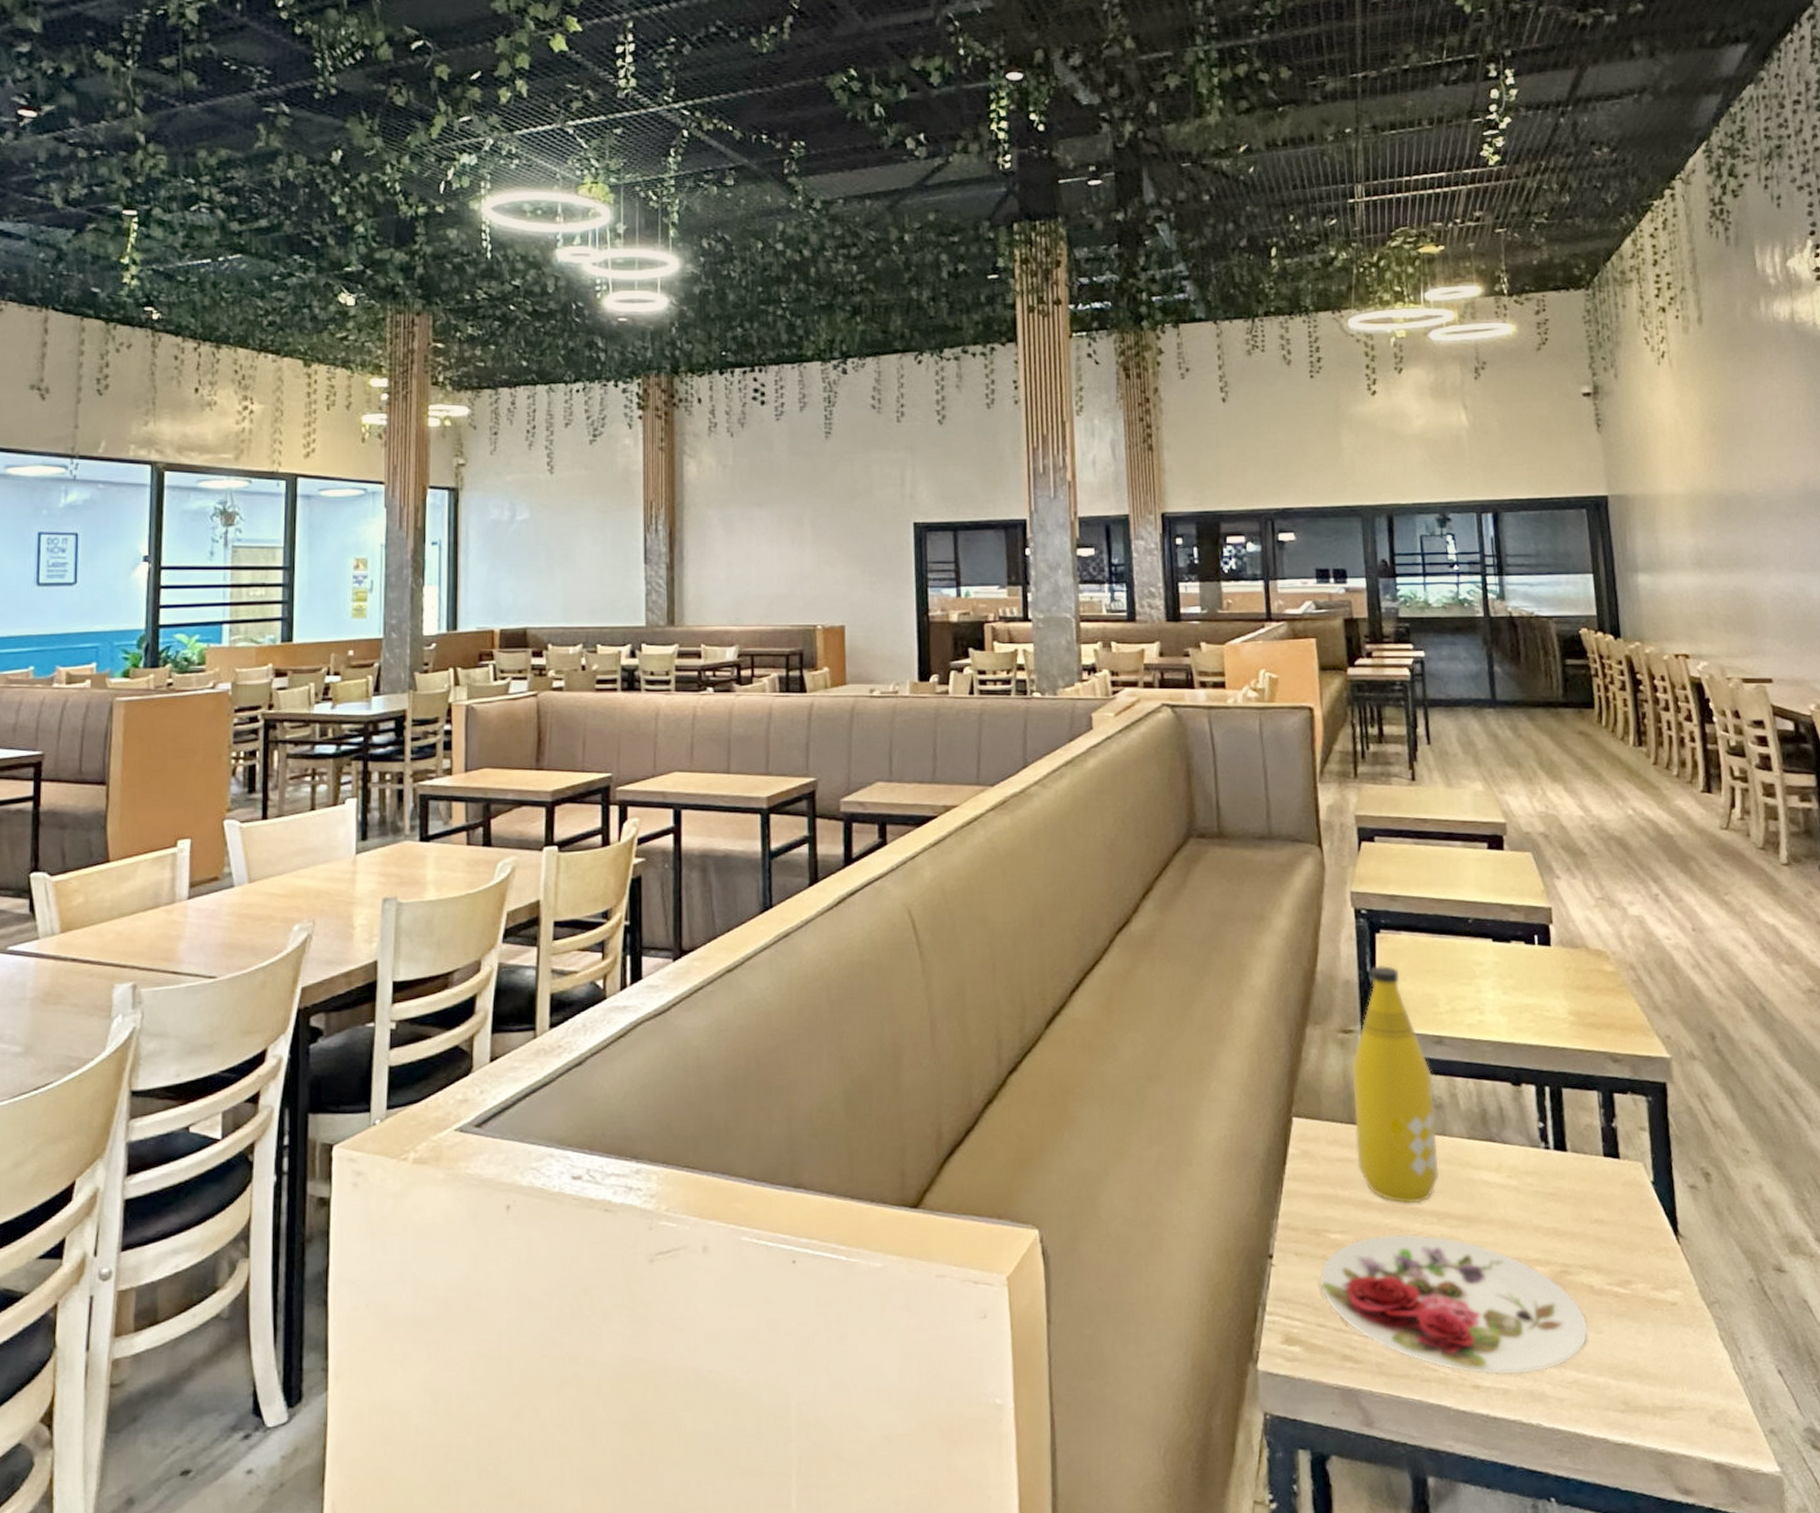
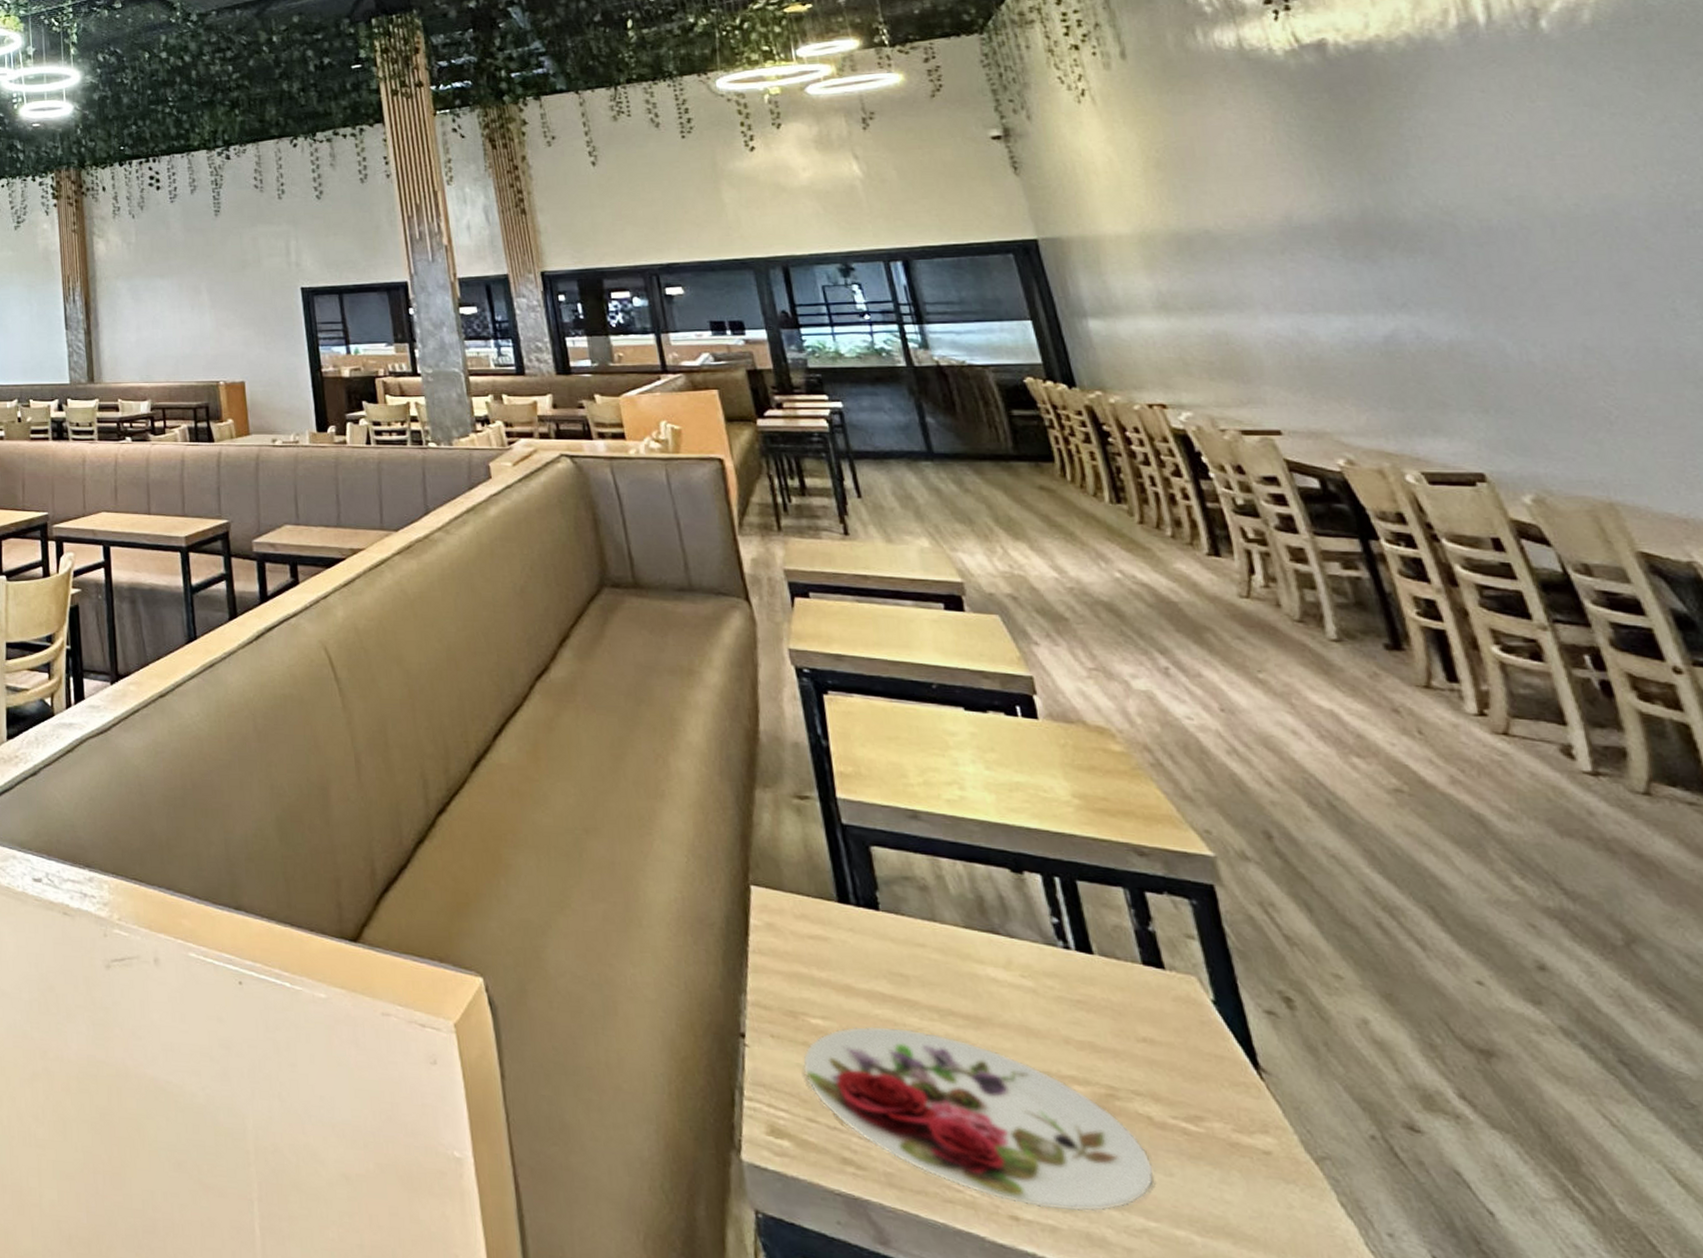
bottle: present [1351,965,1440,1204] -> none [811,728,935,995]

